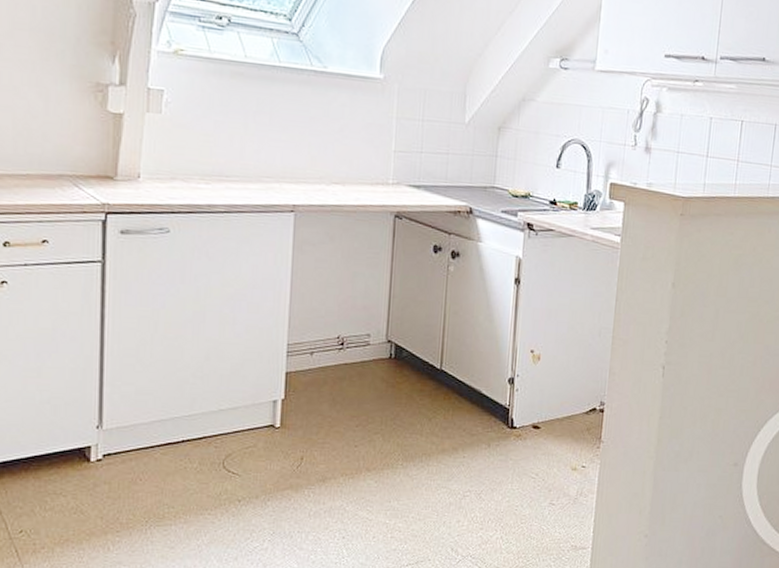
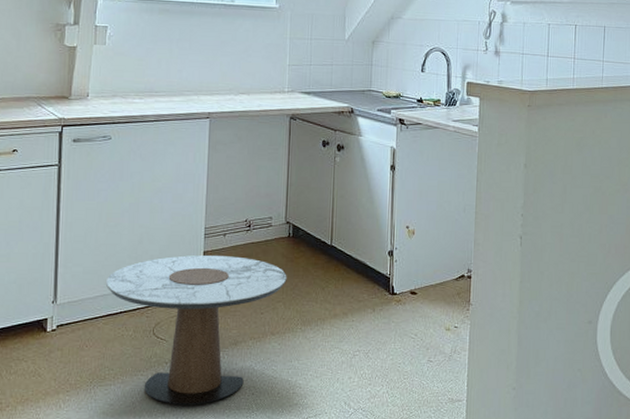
side table: none [165,376,387,550] -> present [106,255,287,406]

